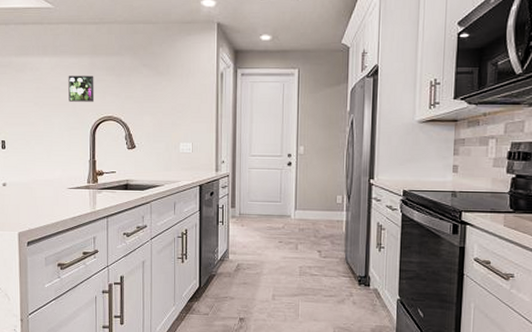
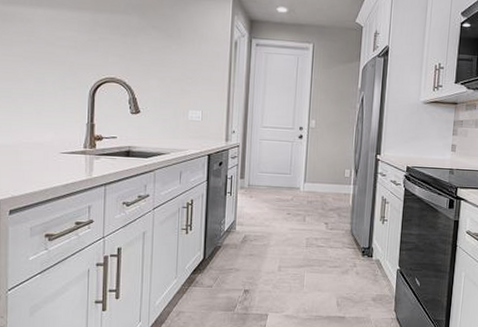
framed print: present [68,75,95,102] -> none [65,31,96,61]

